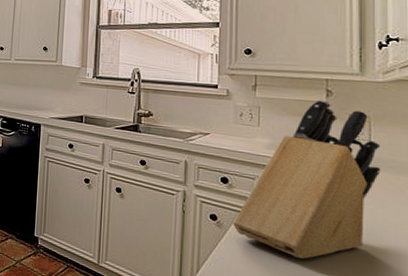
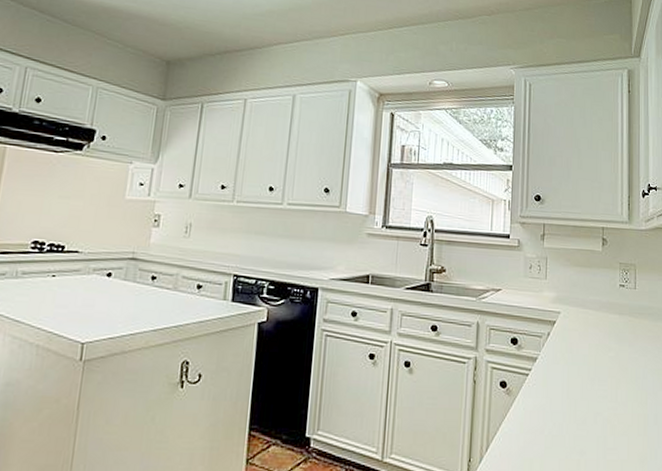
knife block: present [233,100,381,259] -> none [521,249,643,418]

